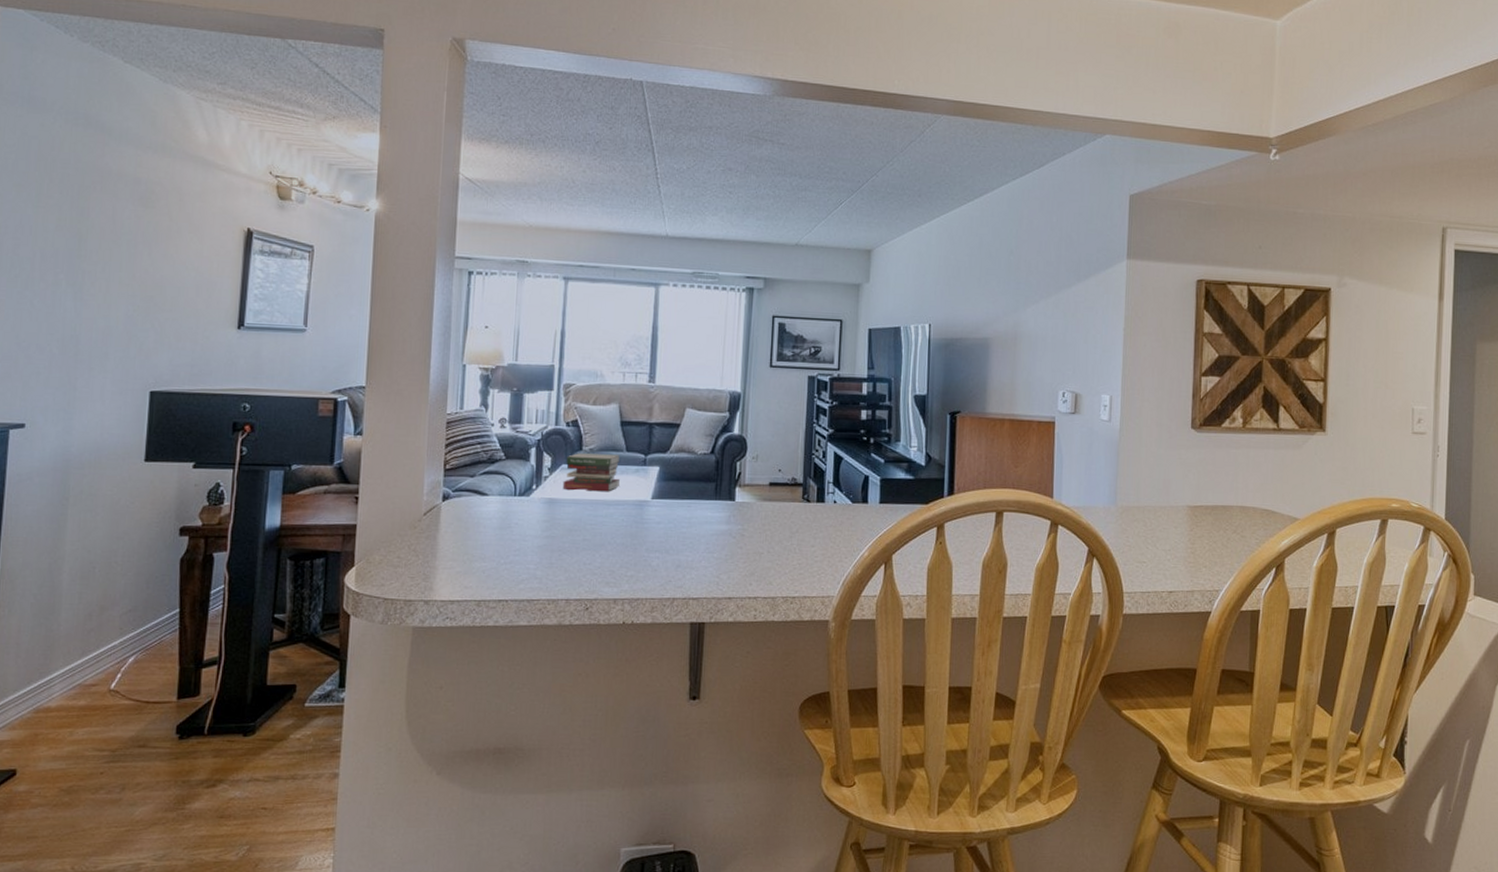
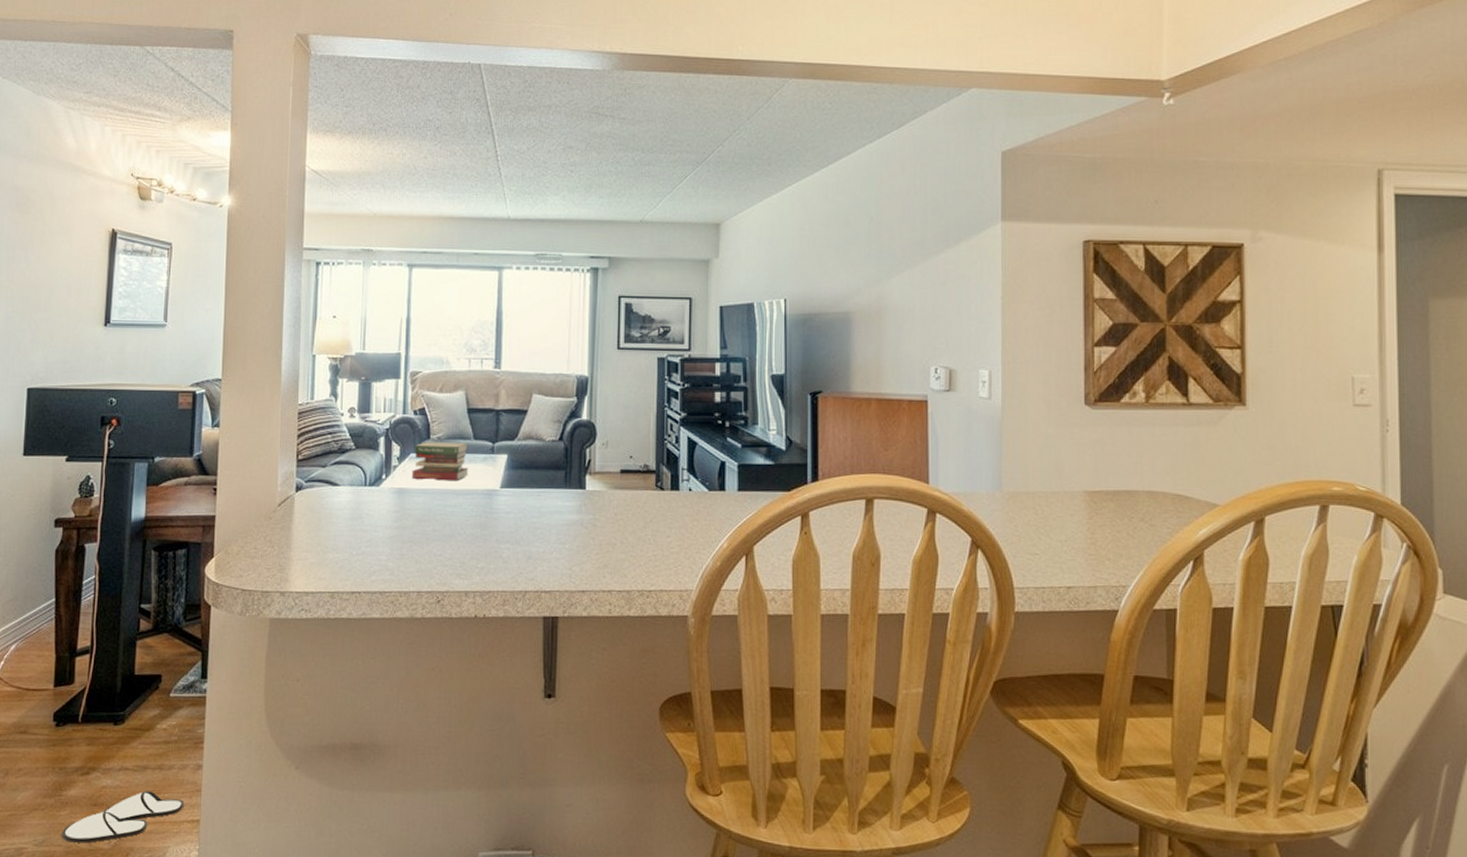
slippers: none [184,801,319,856] -> present [62,790,185,843]

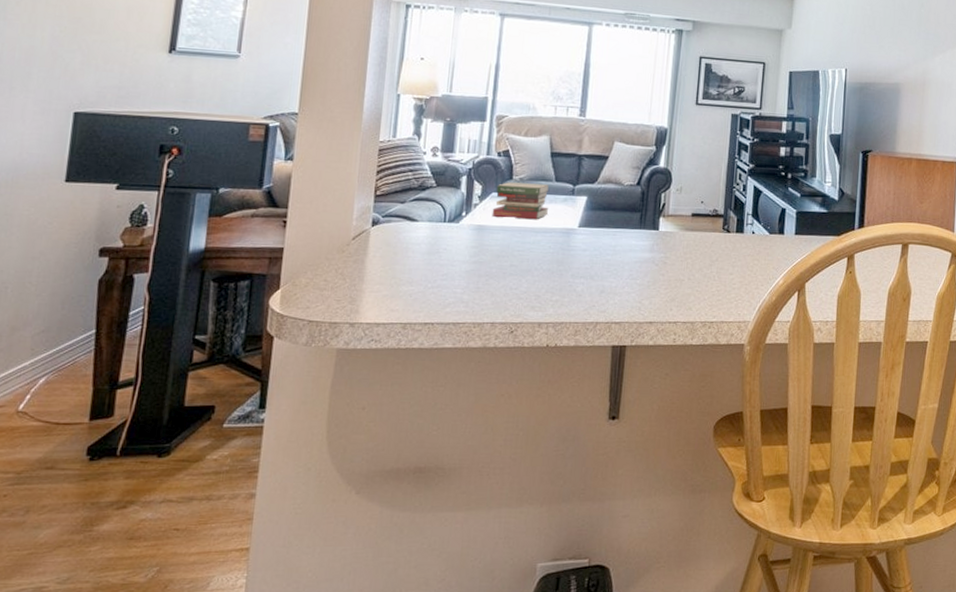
slippers: present [62,790,185,843] -> none [90,522,234,578]

